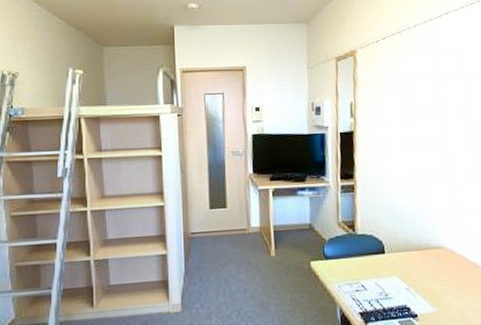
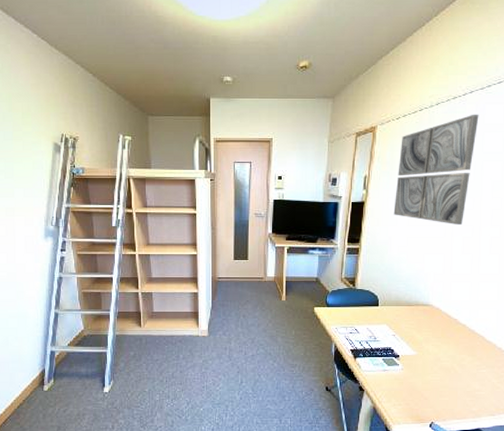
wall art: none [384,34,462,152] -> present [393,114,479,225]

